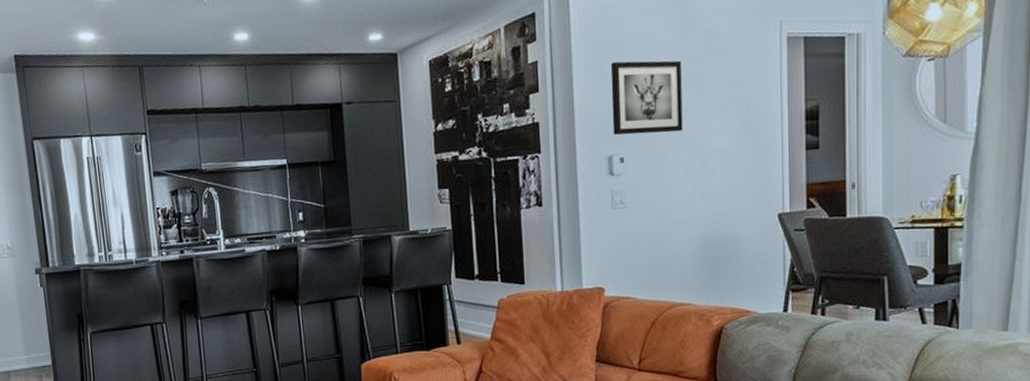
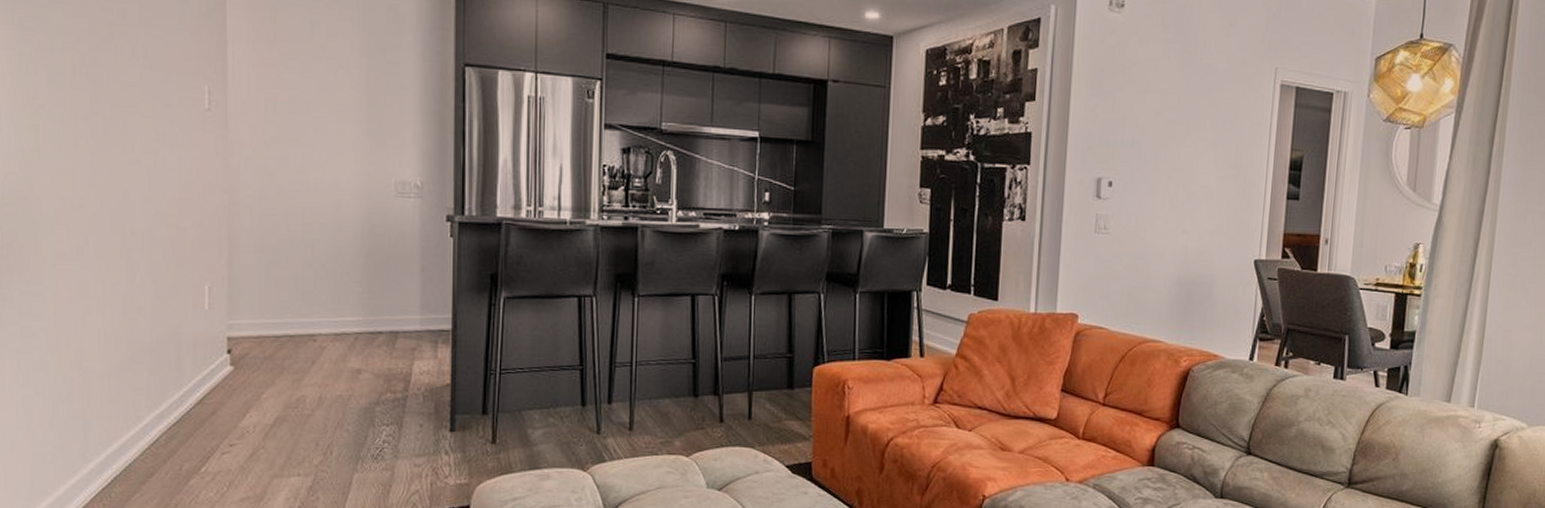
wall art: present [610,60,683,135] -> none [1104,81,1178,163]

